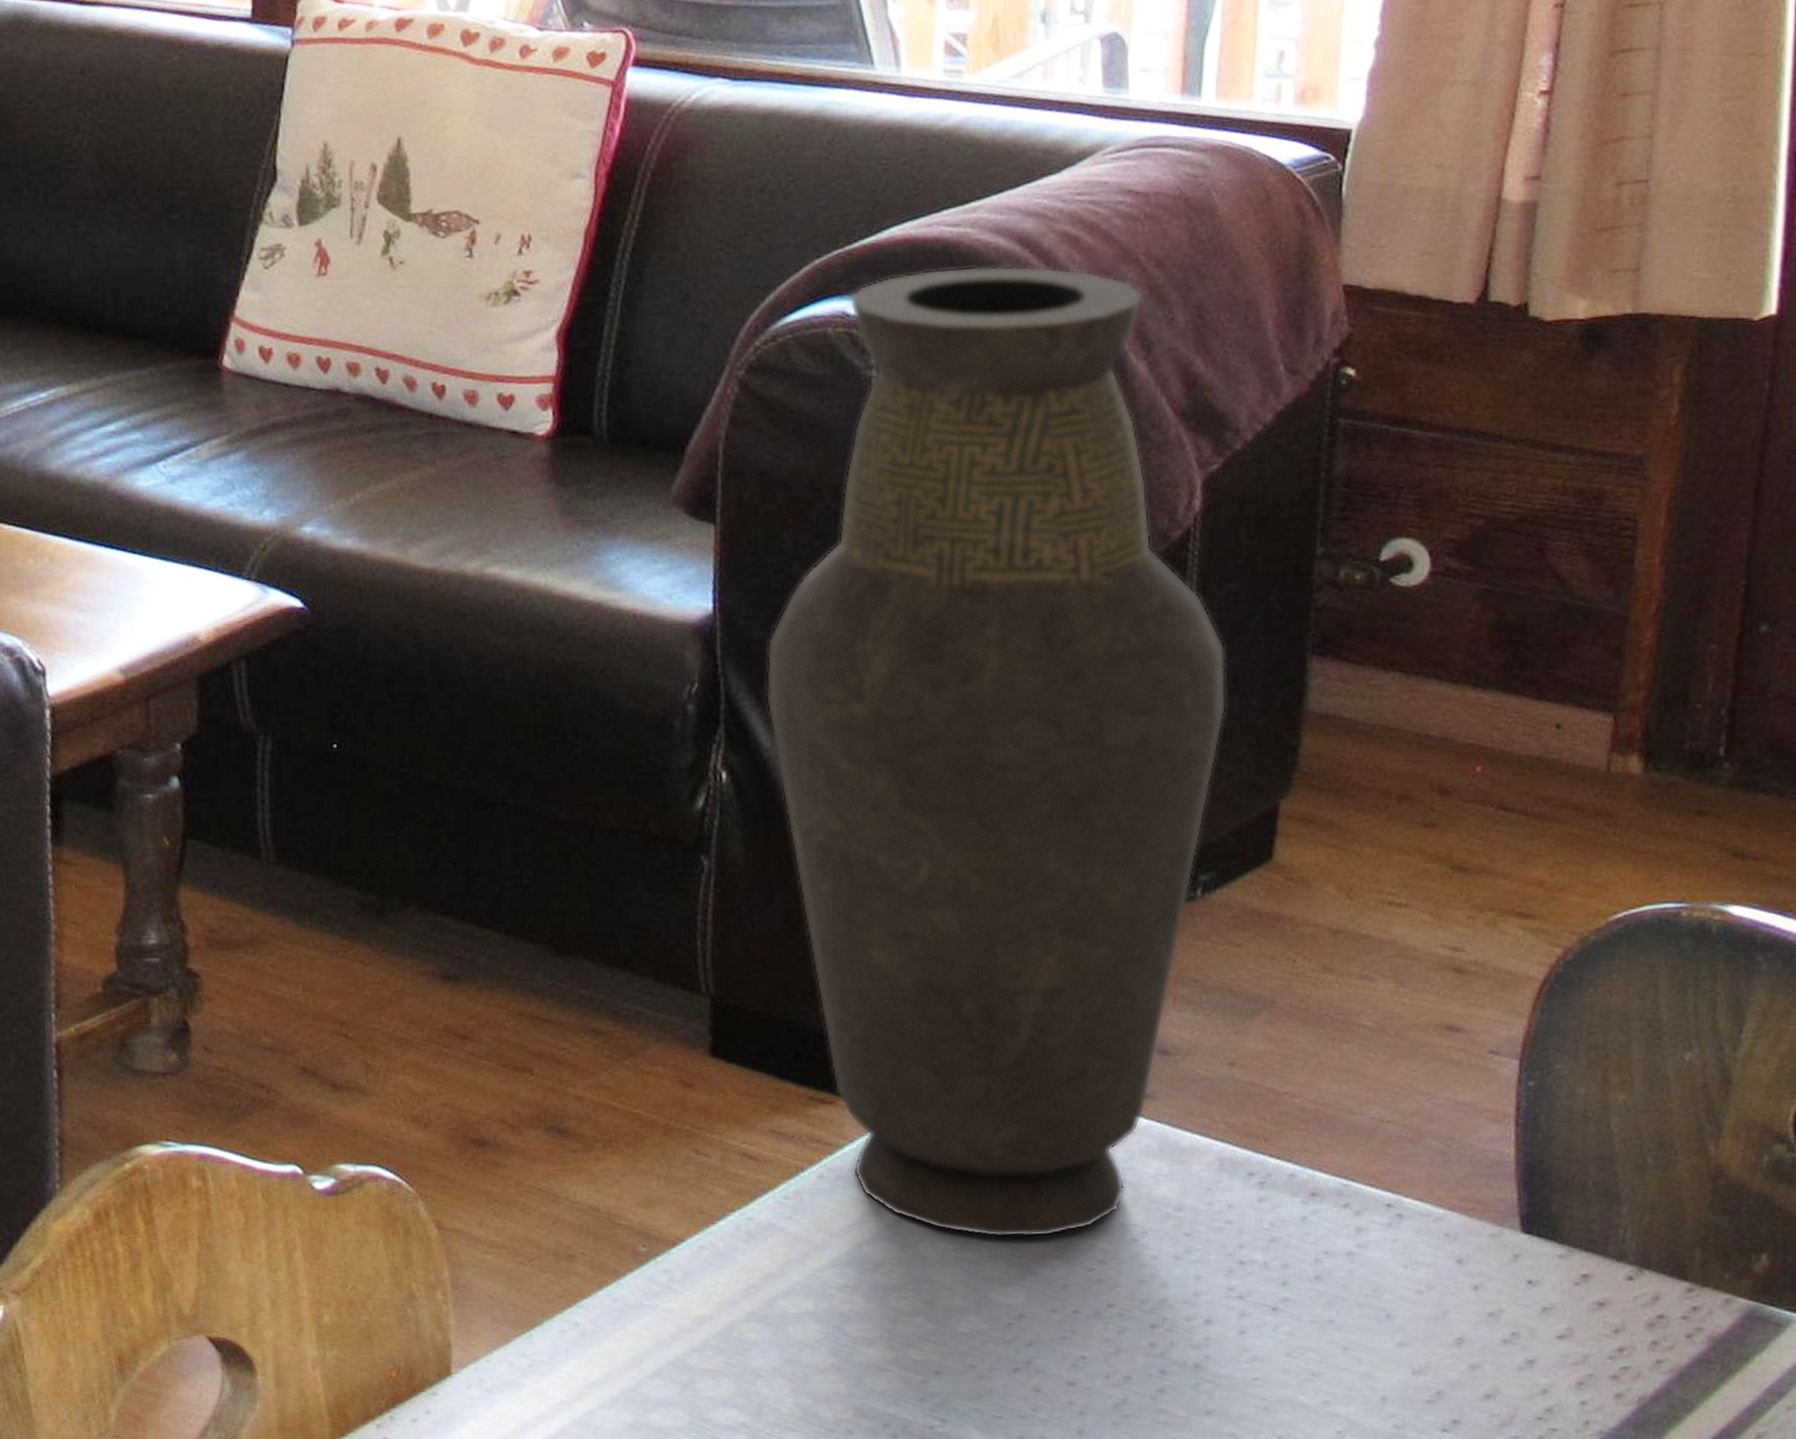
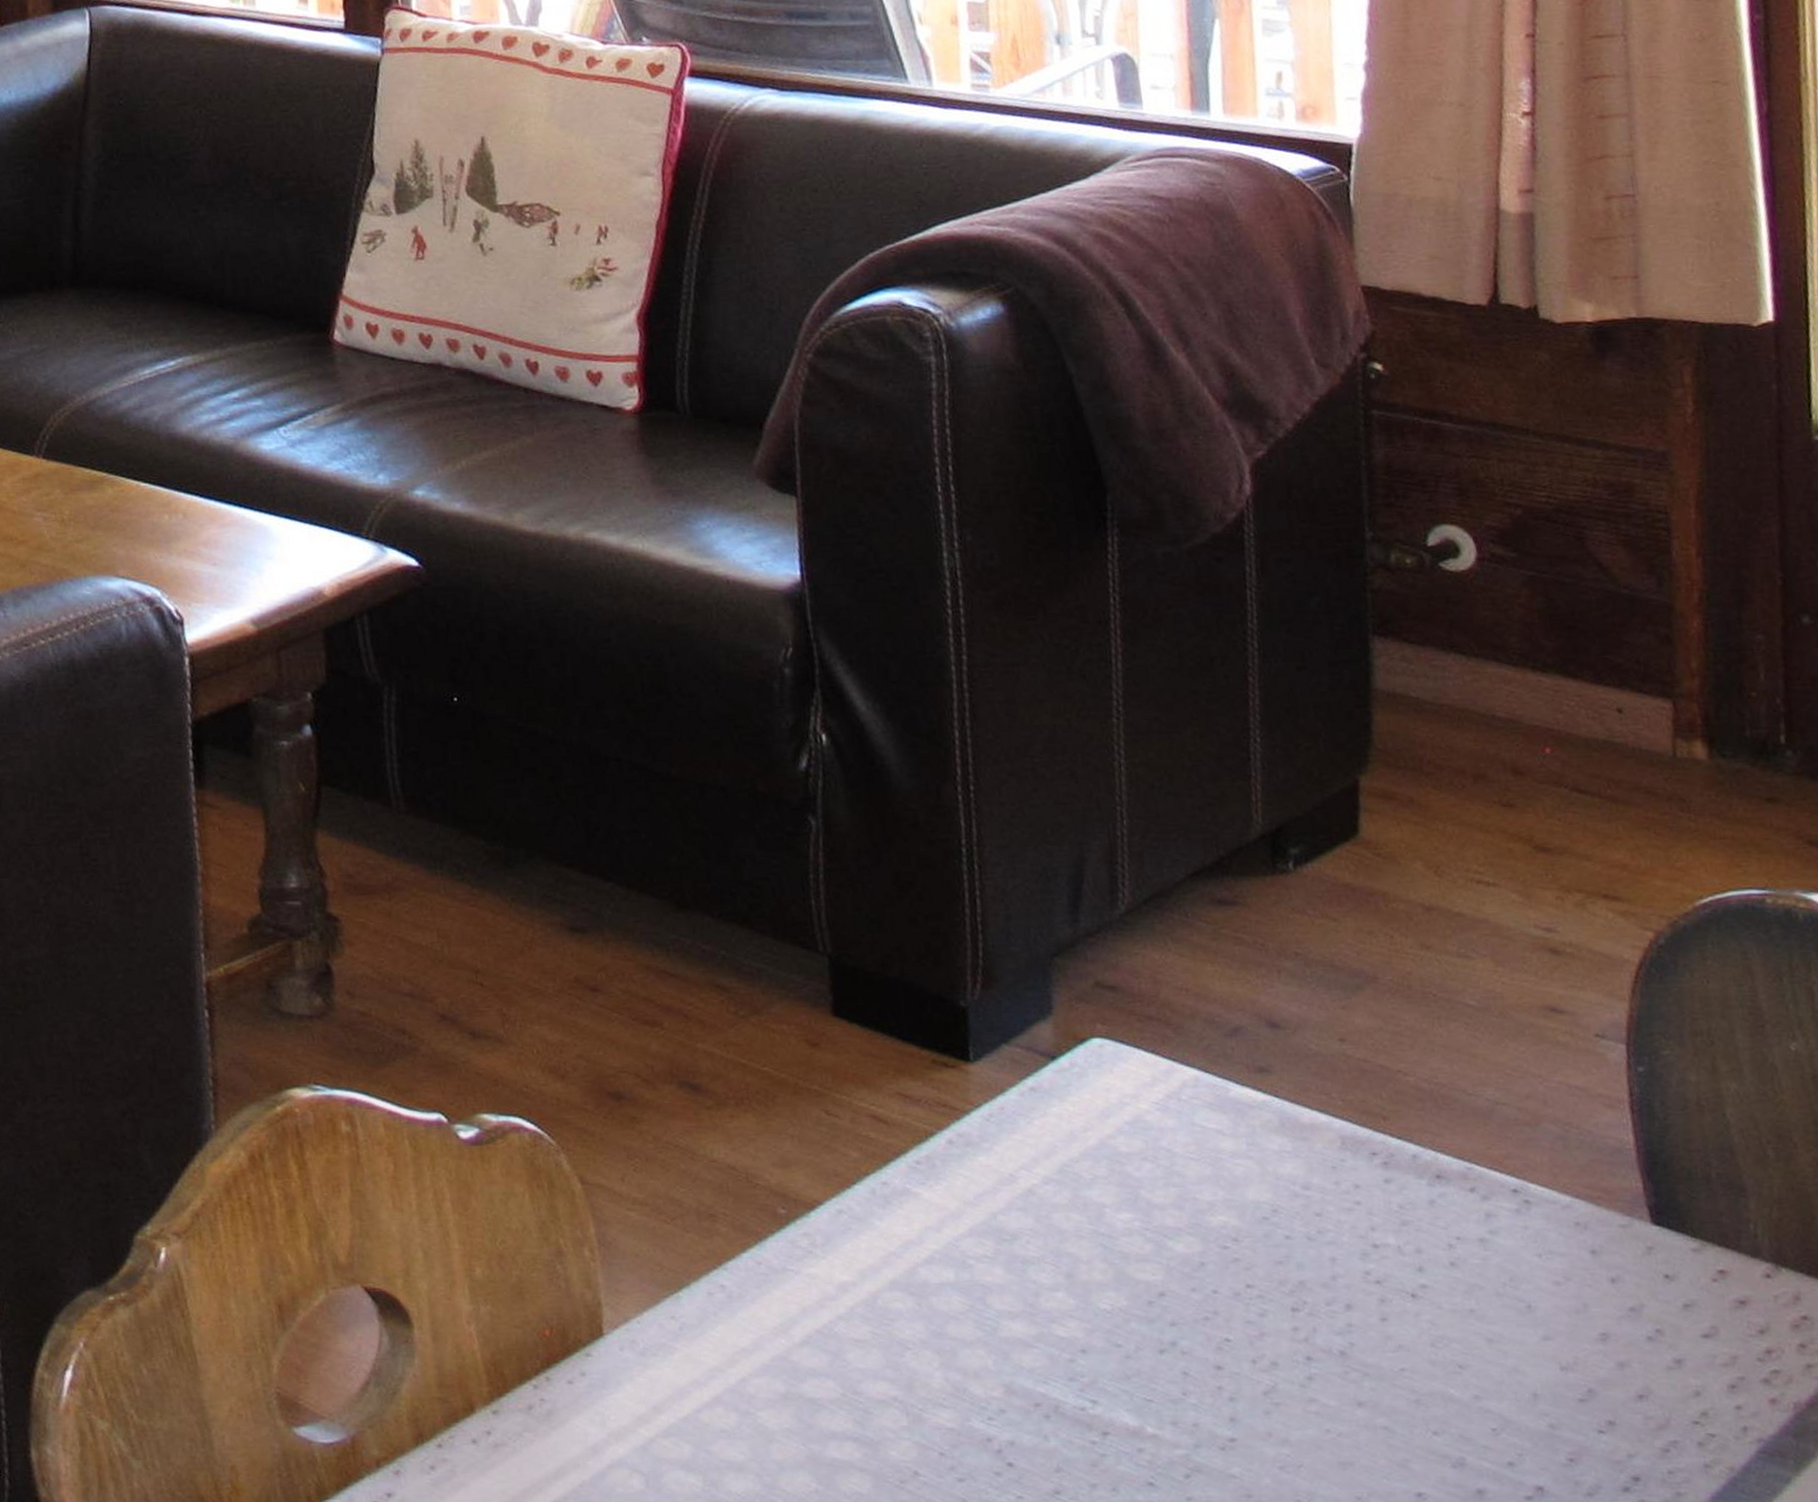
vase: present [765,265,1227,1238] -> none [854,262,1298,1212]

